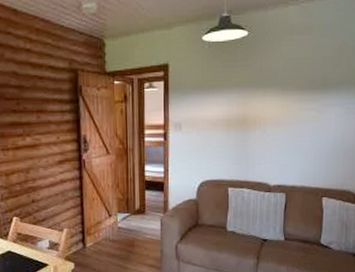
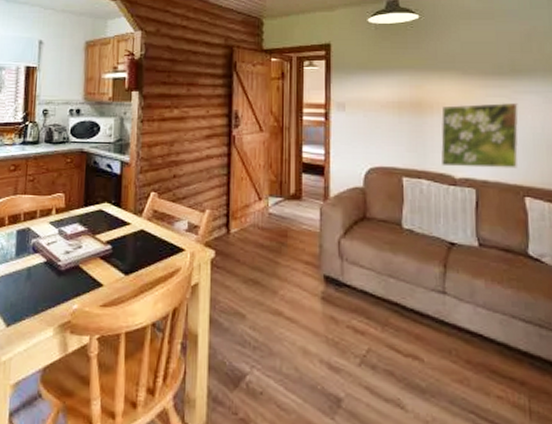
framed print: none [260,114,325,176] -> present [441,102,519,169]

